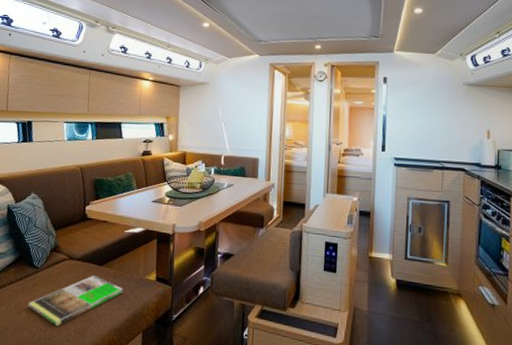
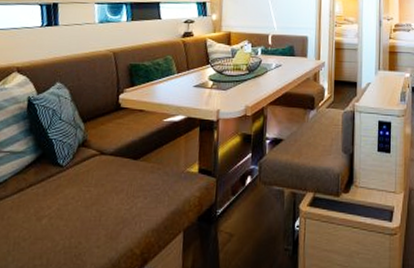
magazine: present [28,275,124,327] -> none [50,171,162,232]

